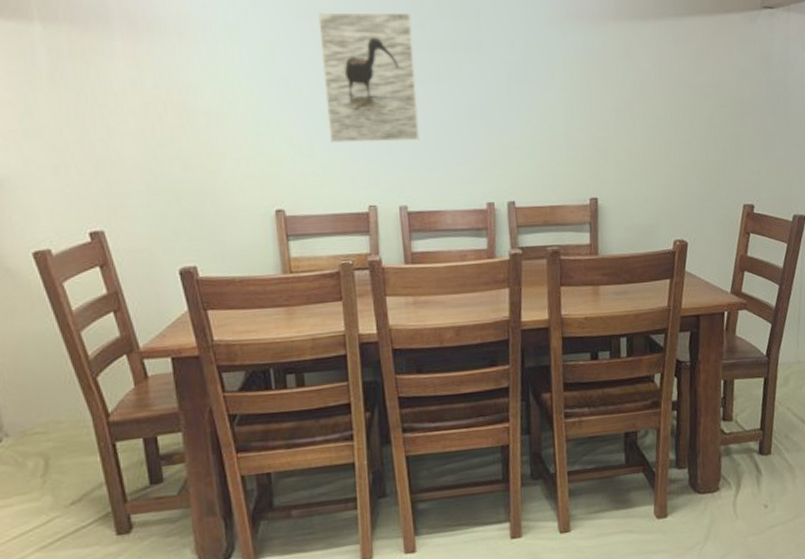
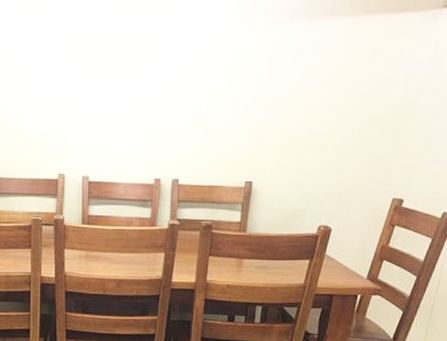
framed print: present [318,12,420,143] -> none [33,9,108,122]

